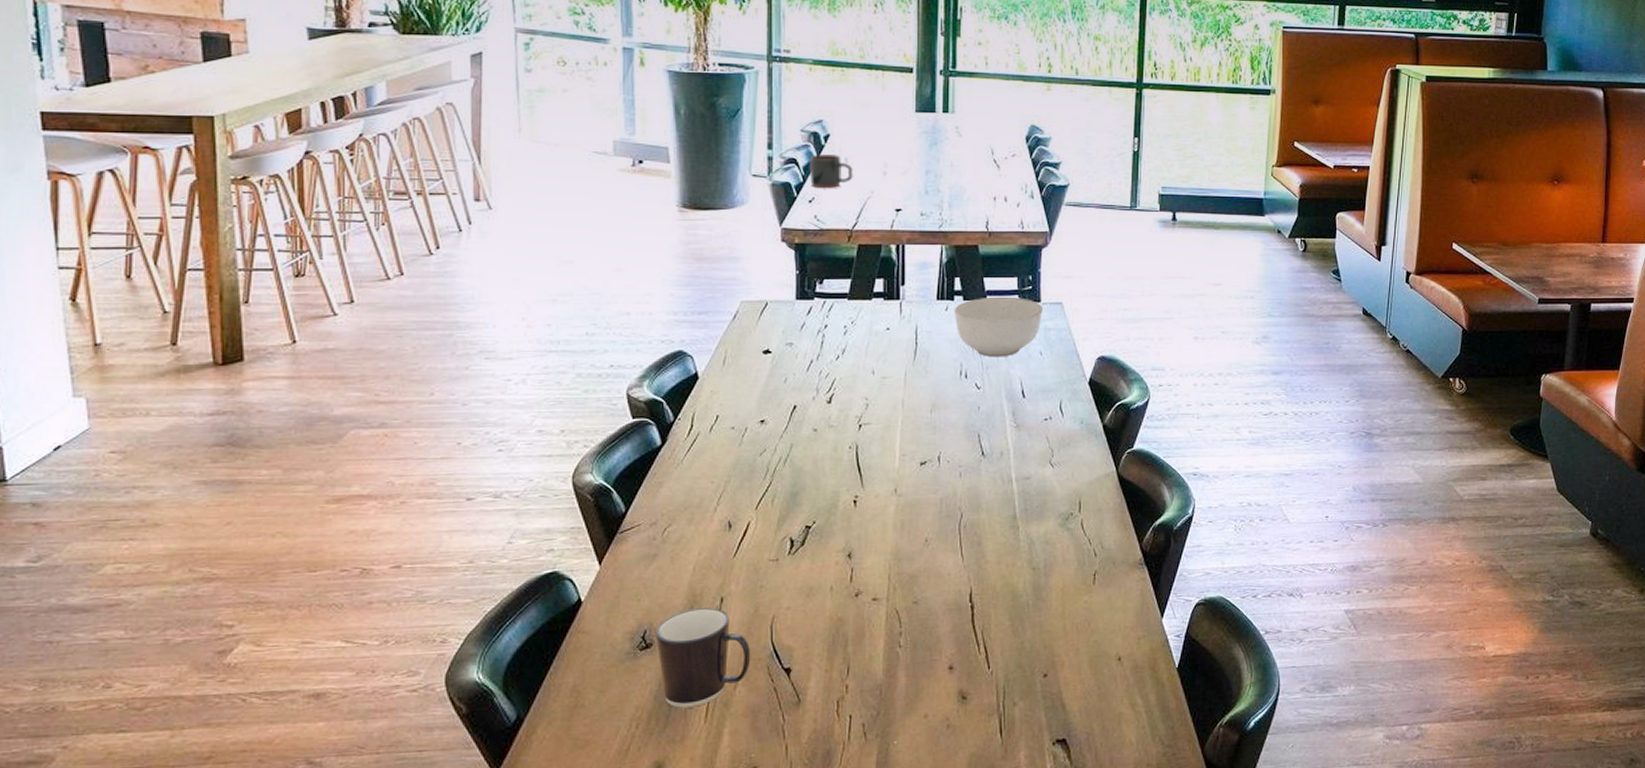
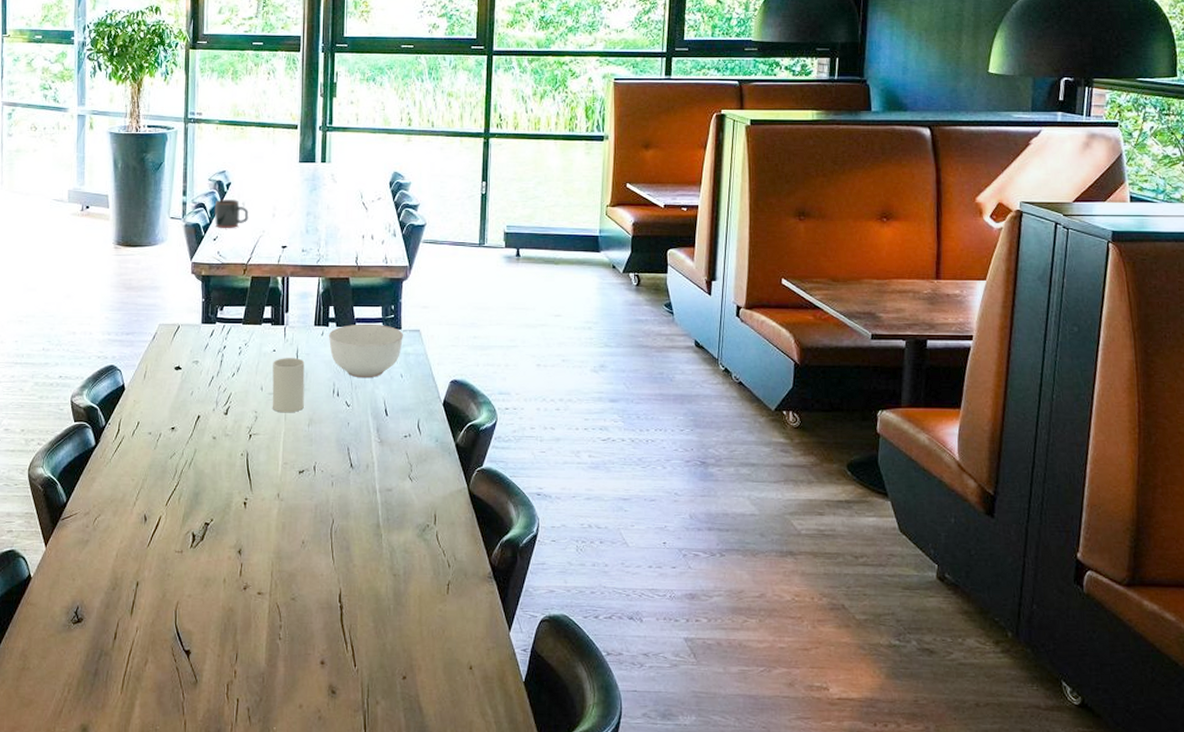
mug: present [656,608,751,708] -> none [85,590,159,679]
cup: none [886,337,926,399] -> present [272,358,305,413]

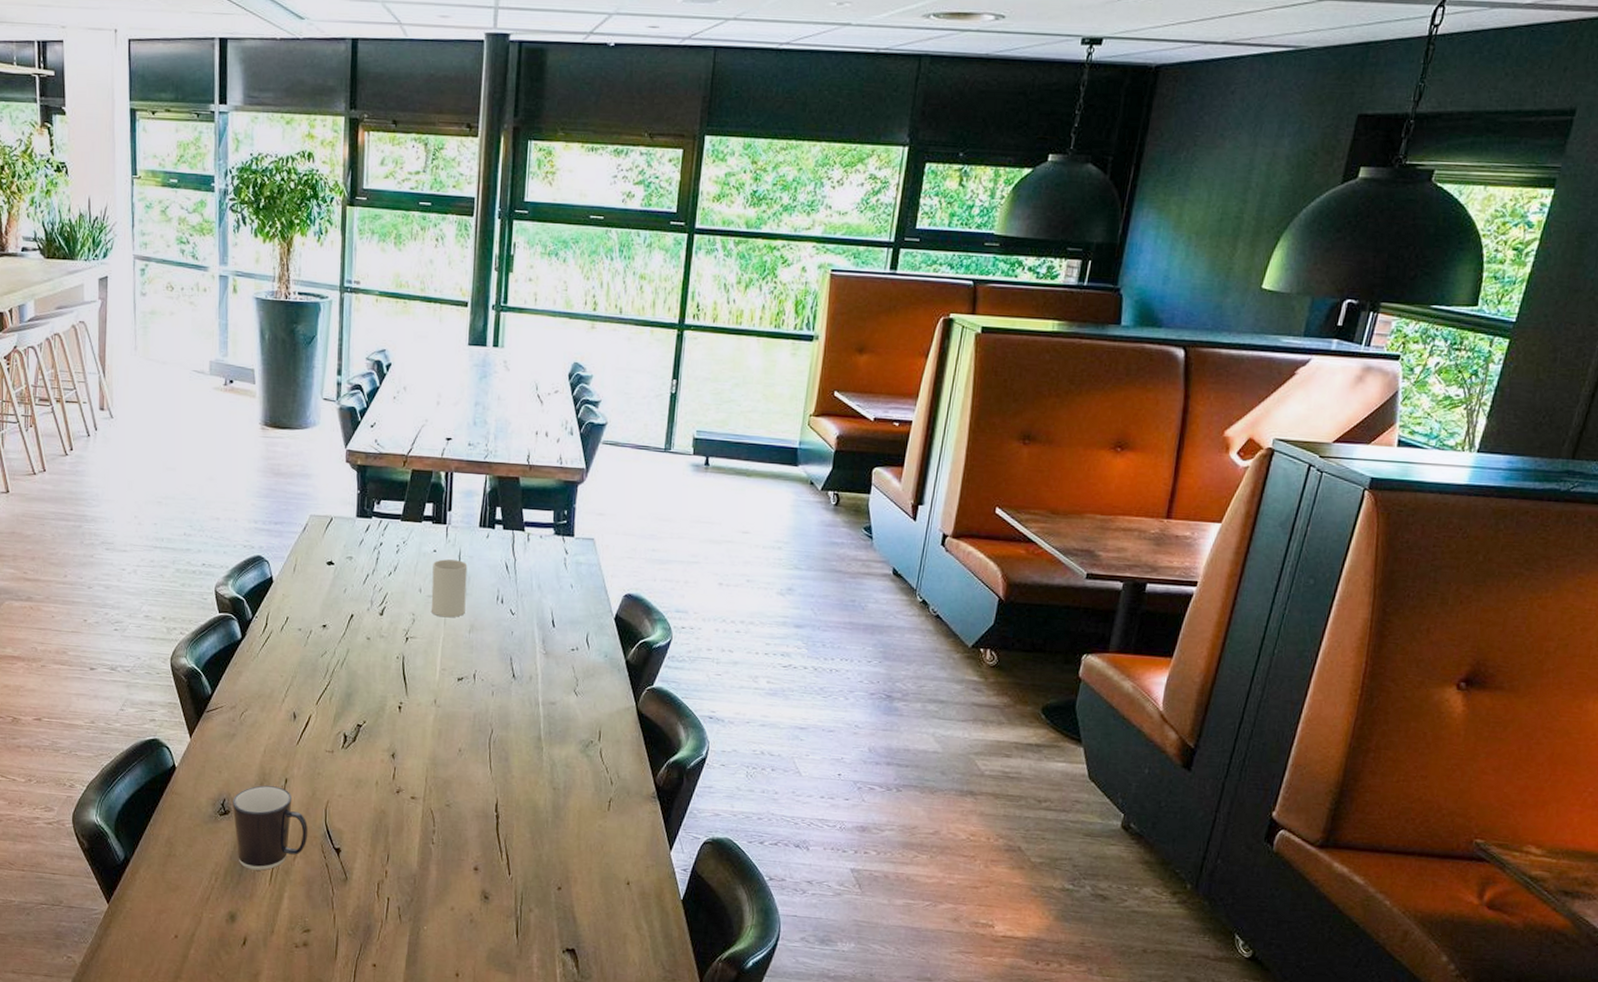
mug: none [85,590,159,679] -> present [232,785,309,871]
mug: present [214,200,249,228] -> none [372,382,411,415]
bowl: present [328,323,403,378] -> none [494,528,576,587]

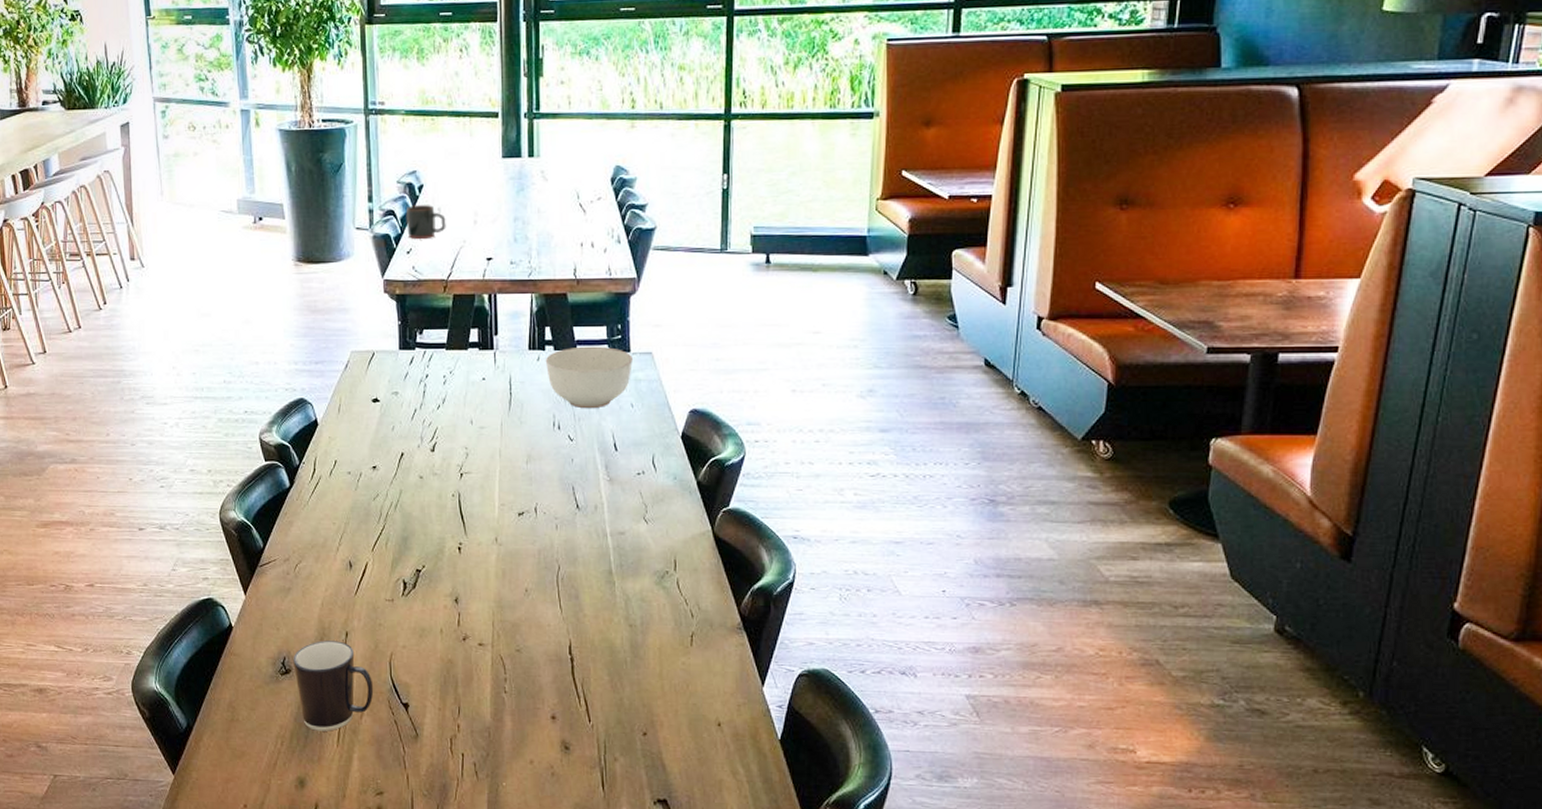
mug: none [372,382,411,415] -> present [405,205,446,239]
cup: present [431,559,468,618] -> none [483,387,521,449]
bowl: none [494,528,576,587] -> present [545,346,633,409]

